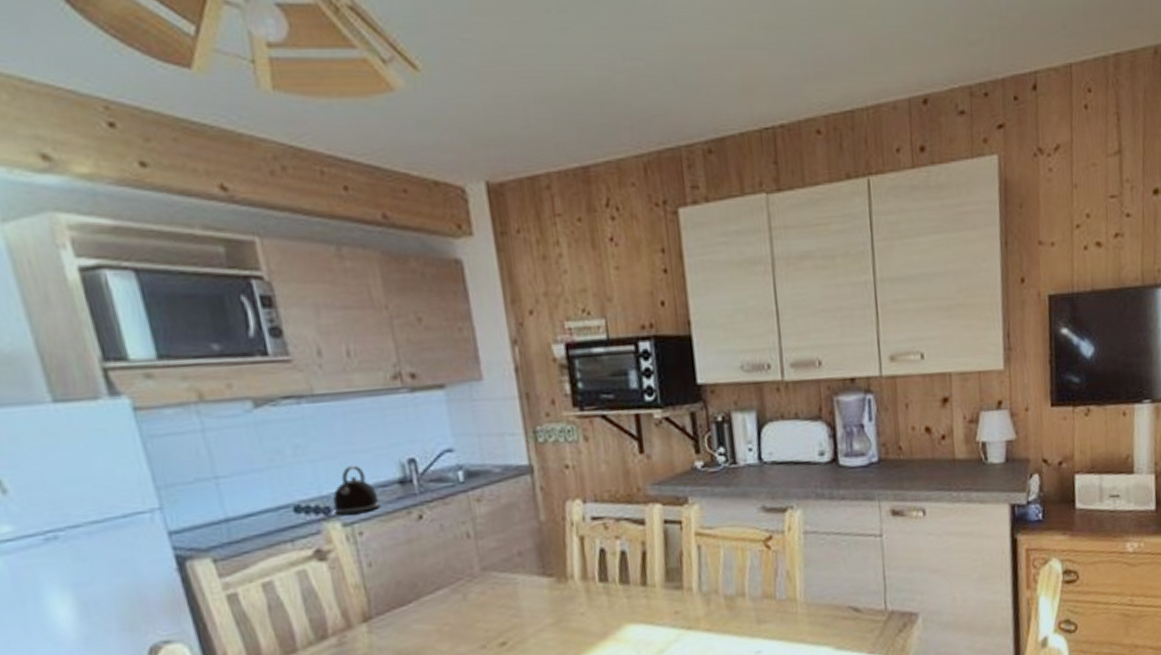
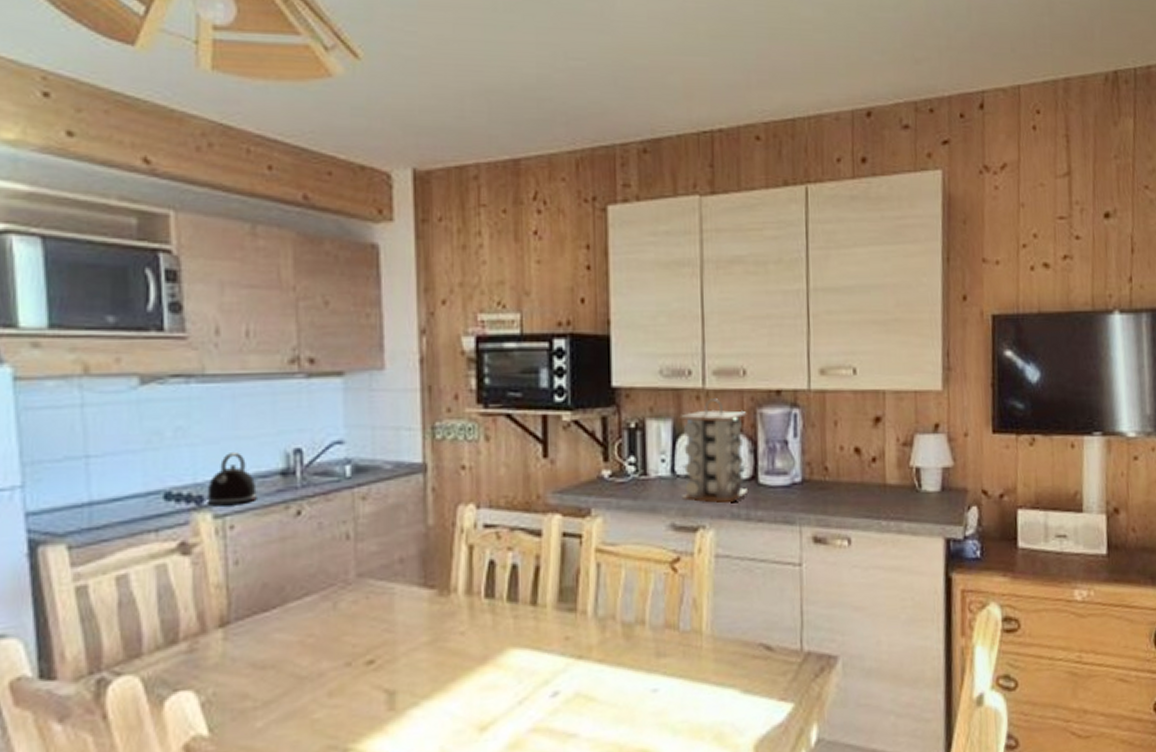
spice rack: none [762,389,831,487] -> present [679,398,749,504]

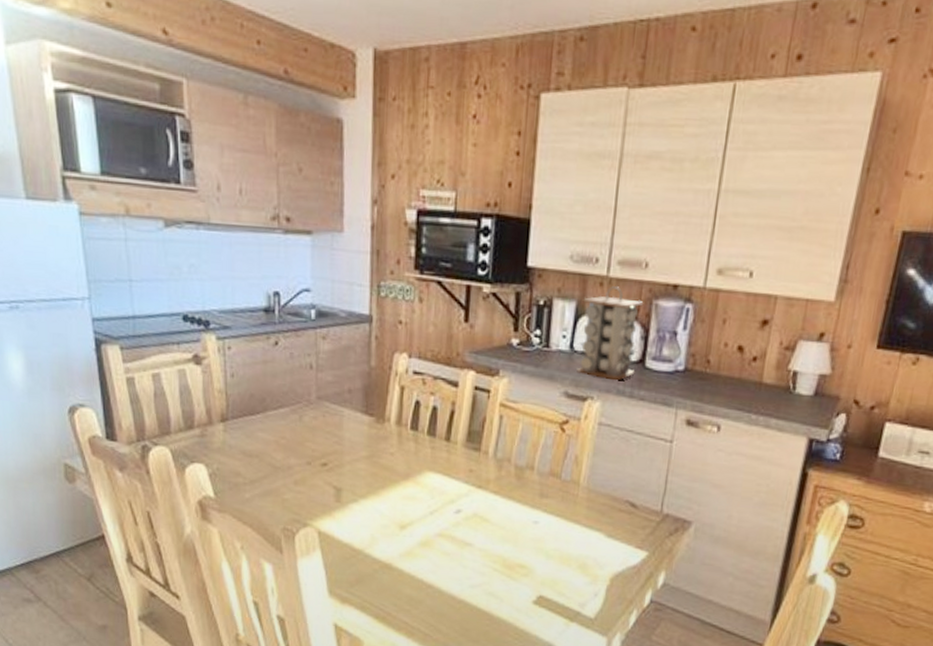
kettle: present [207,451,257,507] -> none [212,288,247,332]

